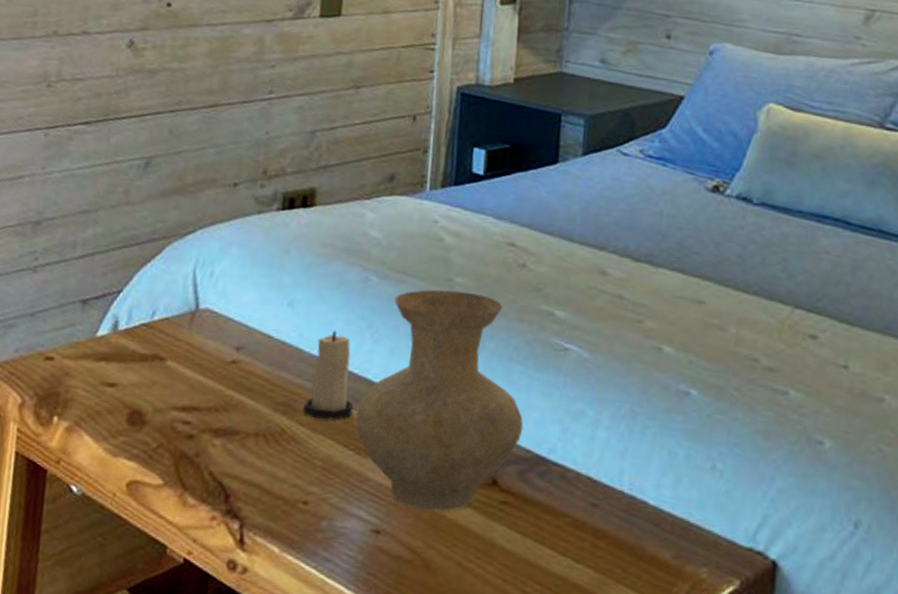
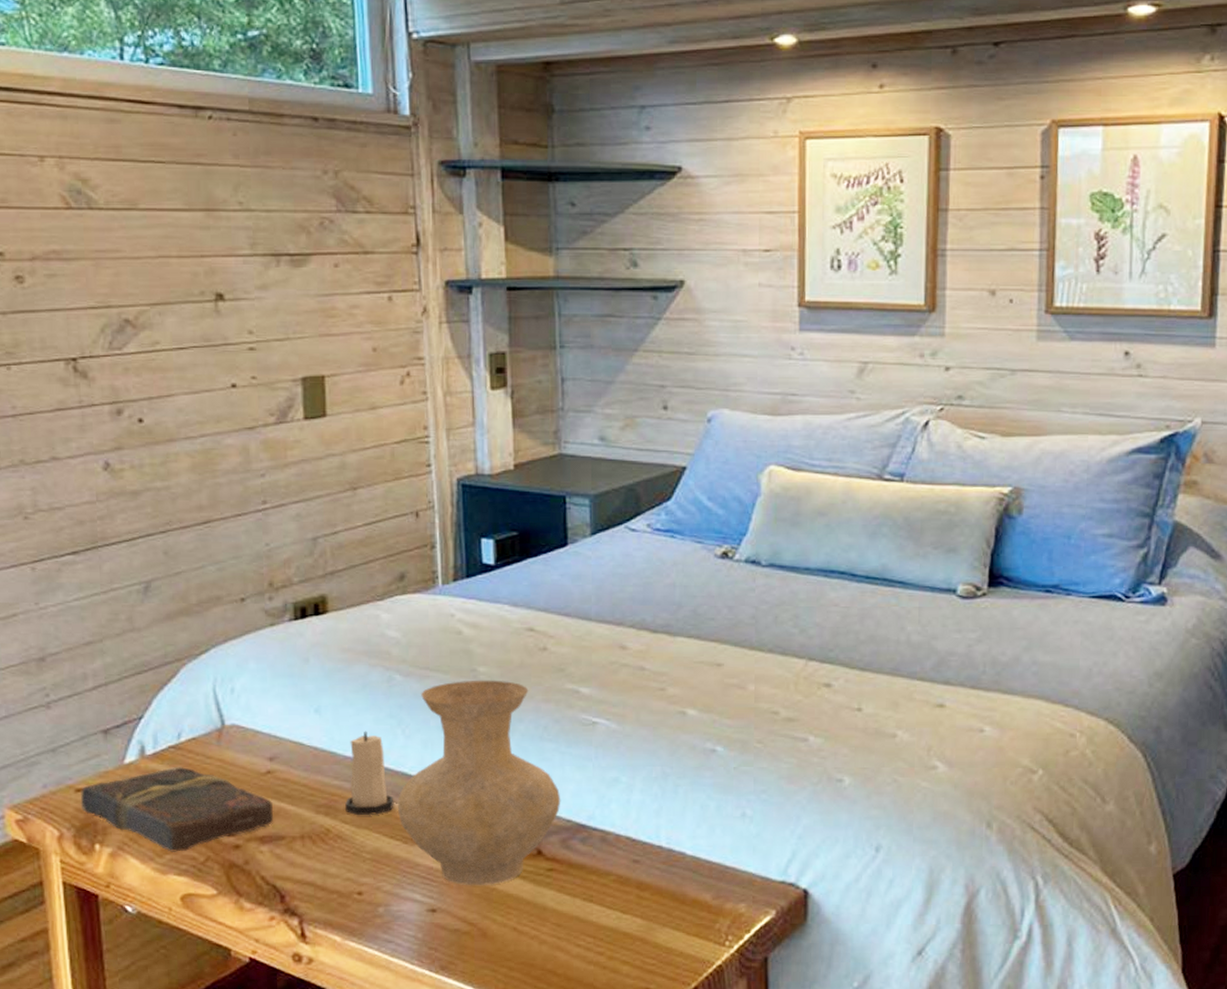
book: none [47,345,233,435] -> present [80,766,274,852]

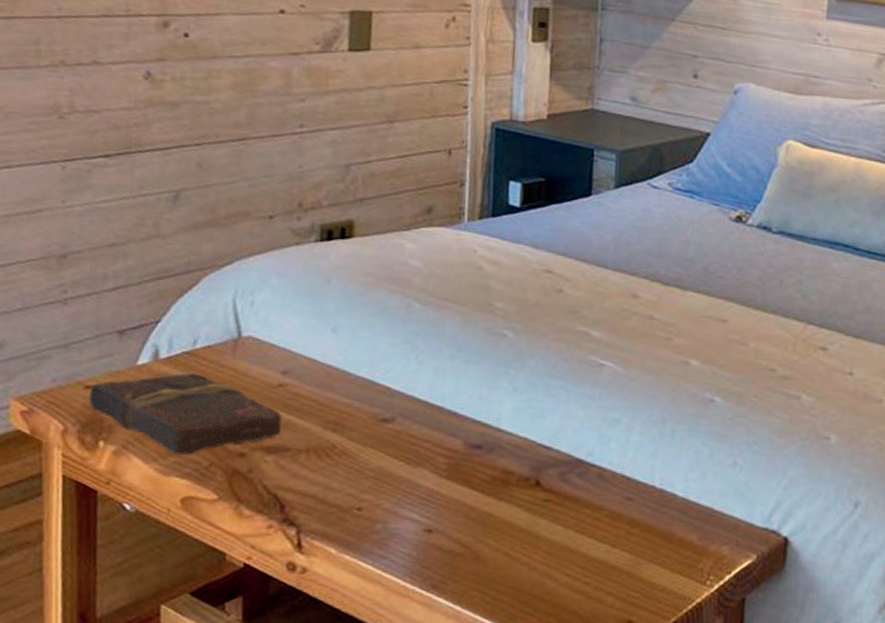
candle: present [345,731,394,816] -> none [353,353,402,435]
vase: present [397,680,561,885] -> none [403,314,563,511]

